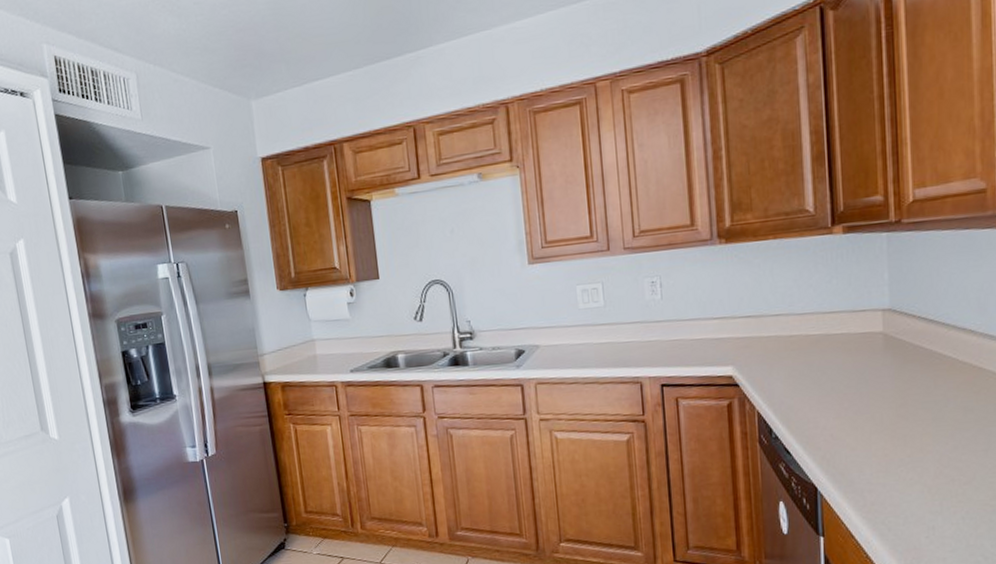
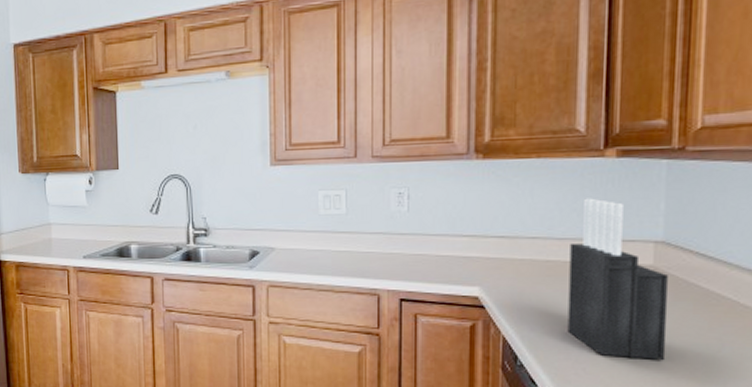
knife block: none [809,273,901,421] -> present [567,198,669,361]

